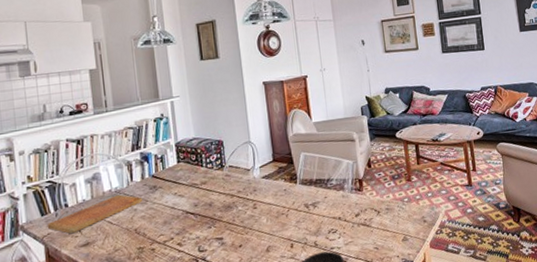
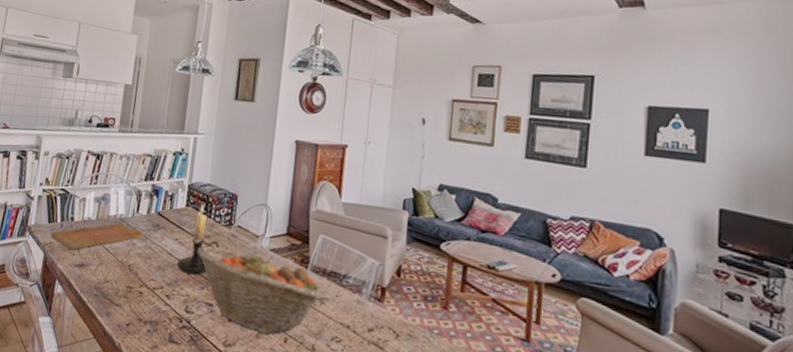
candle holder: none [181,156,217,220] -> present [177,203,220,275]
fruit basket: none [197,181,314,248] -> present [197,245,324,334]

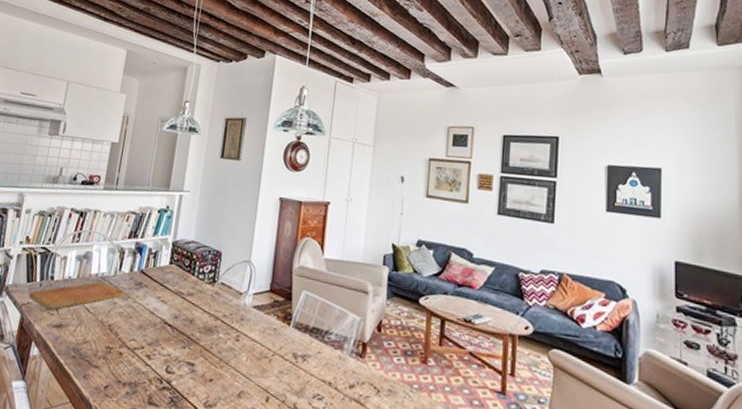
candle holder: present [177,203,220,275] -> none [159,260,203,334]
fruit basket: present [197,245,324,334] -> none [179,303,306,394]

